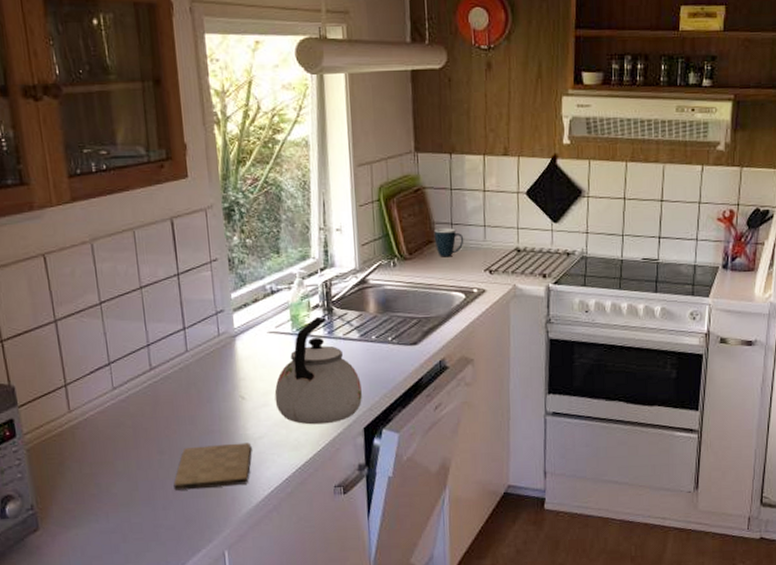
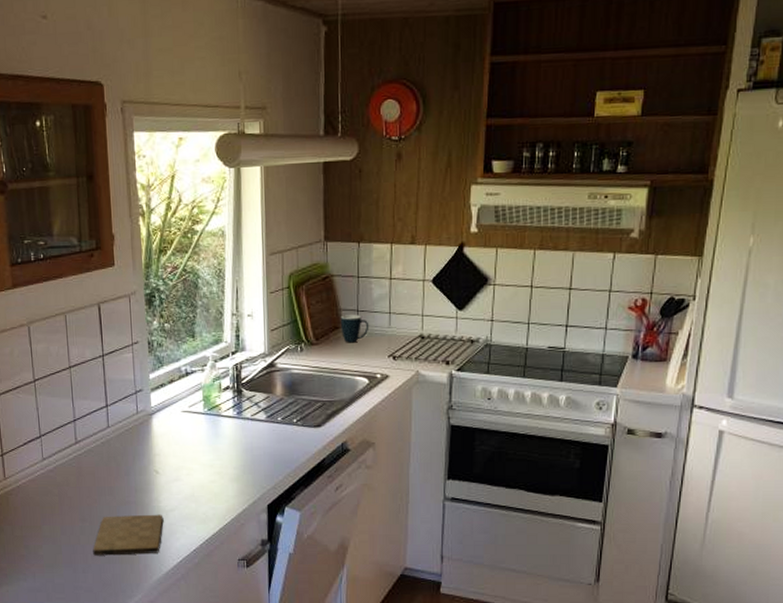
kettle: present [274,317,363,425] -> none [186,398,268,500]

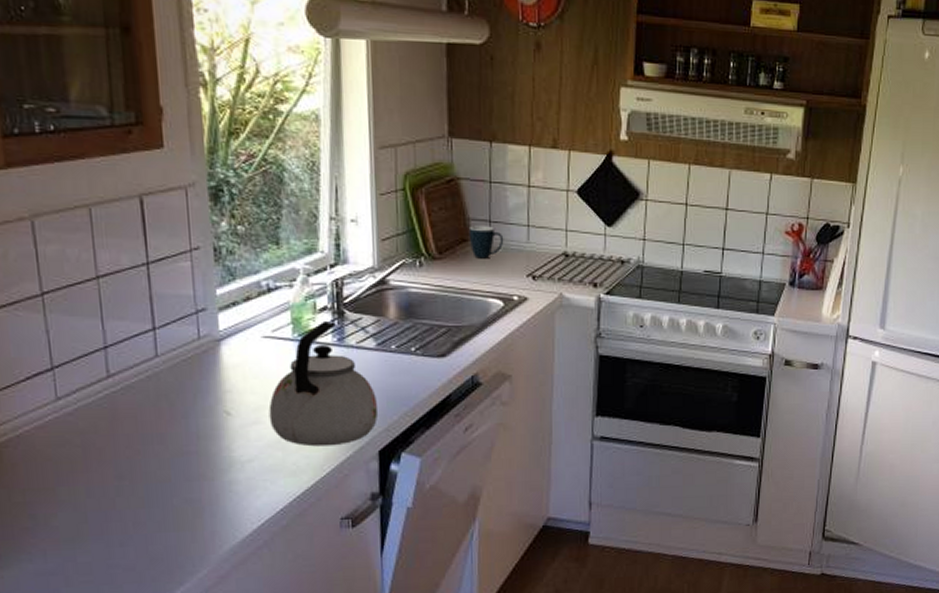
cutting board: present [93,514,164,556] -> none [135,466,239,523]
kettle: none [186,398,268,500] -> present [268,322,379,447]

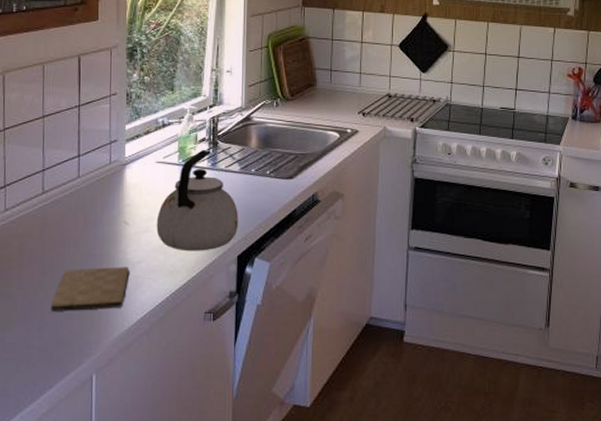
cutting board: none [135,466,239,523] -> present [51,266,130,312]
mug: present [468,226,504,259] -> none [314,74,341,100]

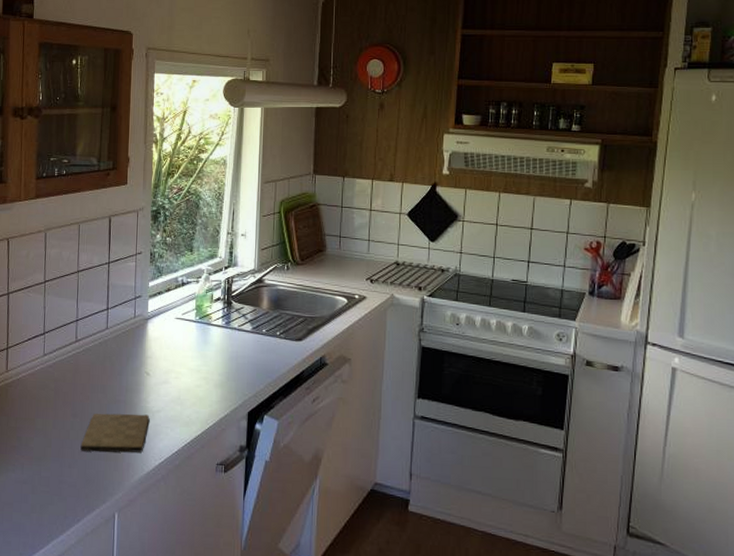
kettle: present [156,150,239,251] -> none [174,309,250,405]

